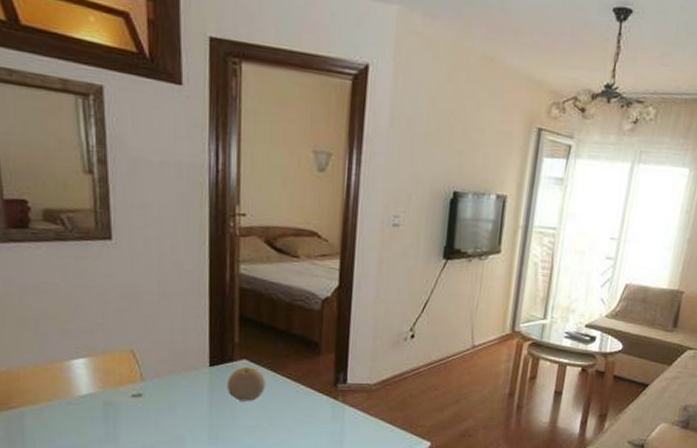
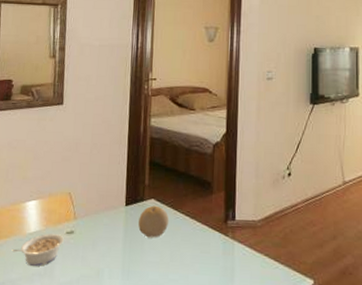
legume: none [57,396,129,433] -> present [12,233,64,267]

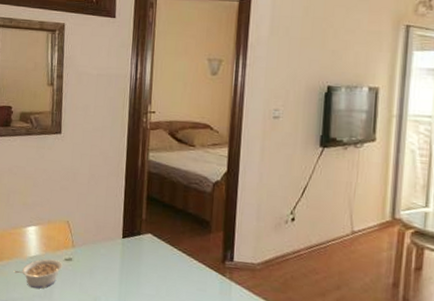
fruit: present [138,205,169,238] -> none [135,240,166,272]

